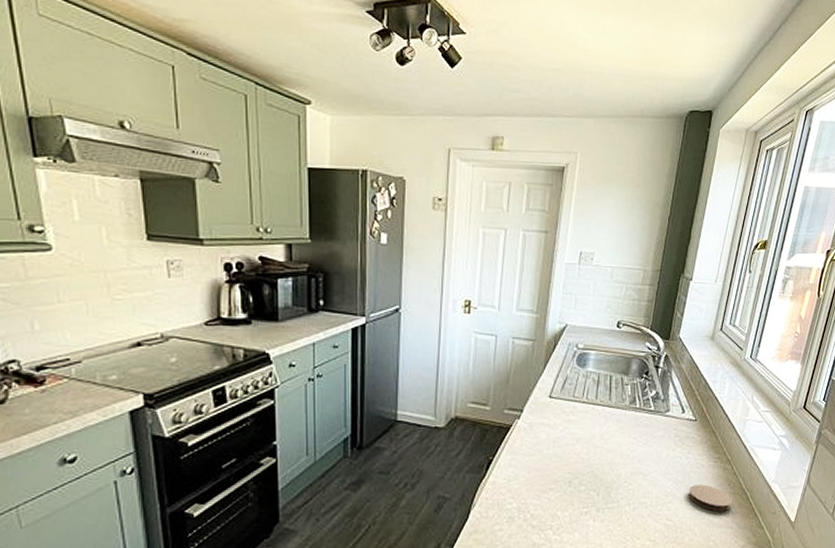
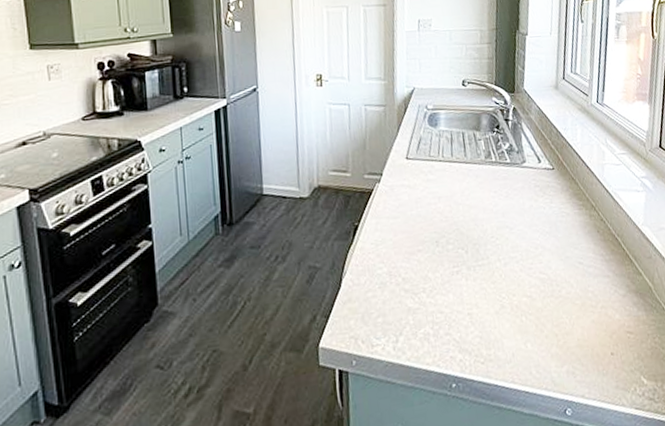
coaster: present [688,484,732,511] -> none [557,233,605,261]

